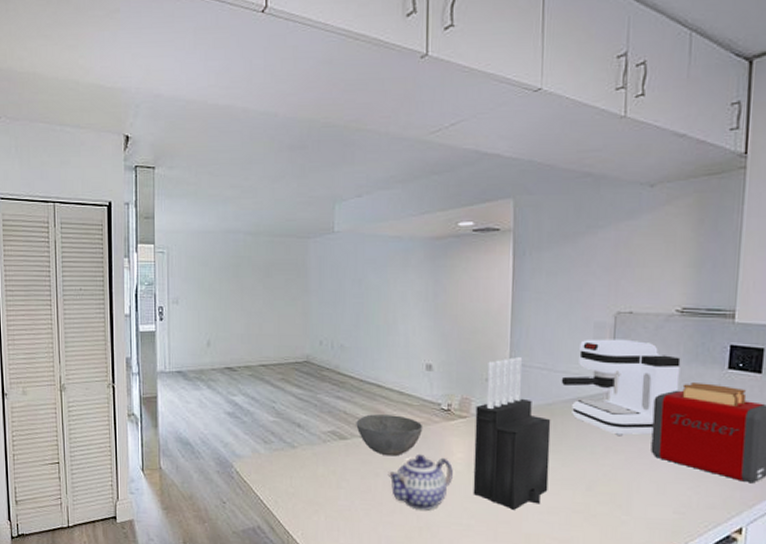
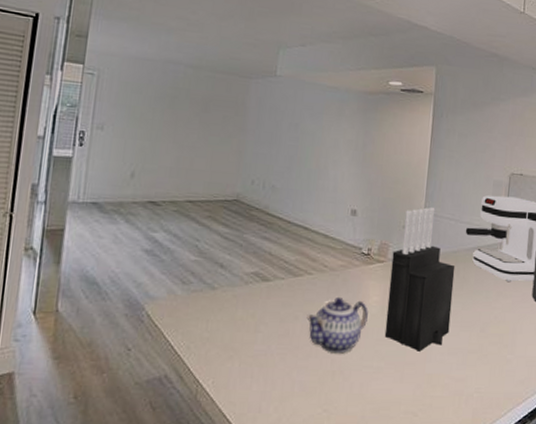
bowl: present [356,414,423,457] -> none [280,256,344,299]

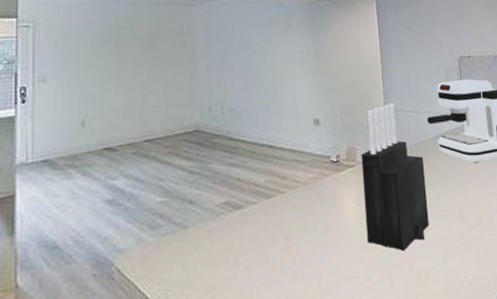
teapot: present [306,296,368,354] -> none [286,210,348,271]

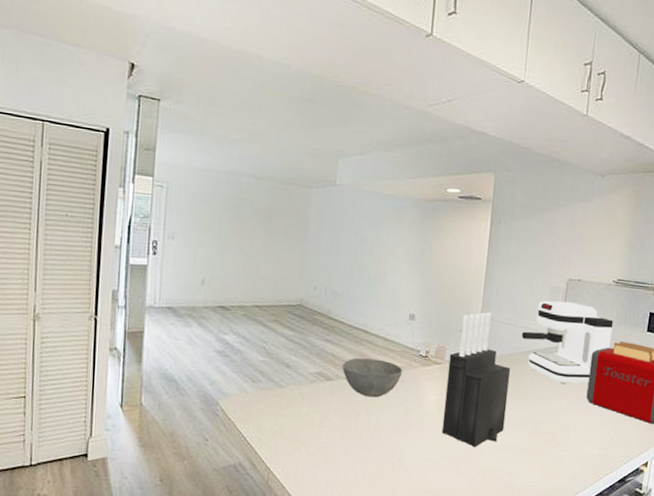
bowl: none [251,174,316,219] -> present [342,357,403,398]

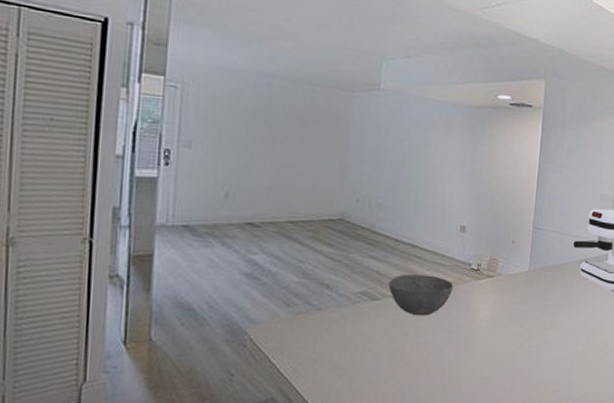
knife block: present [441,311,511,447] -> none [494,221,563,361]

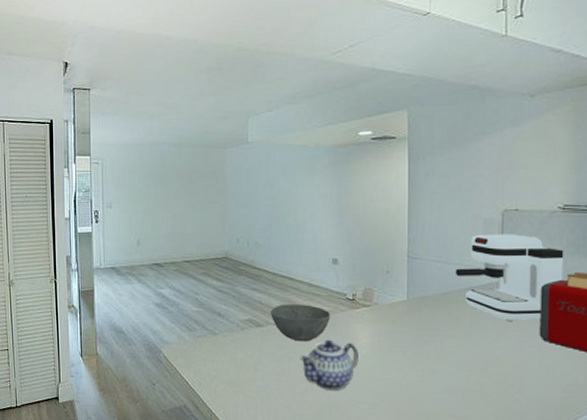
teapot: none [417,312,478,367] -> present [300,339,359,391]

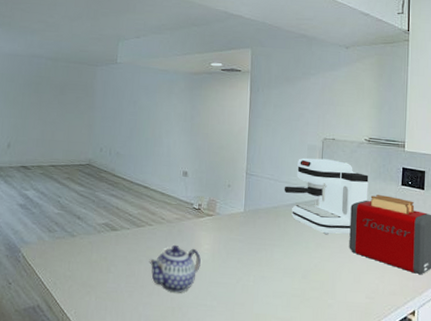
bowl: present [270,304,331,342] -> none [125,210,179,247]

